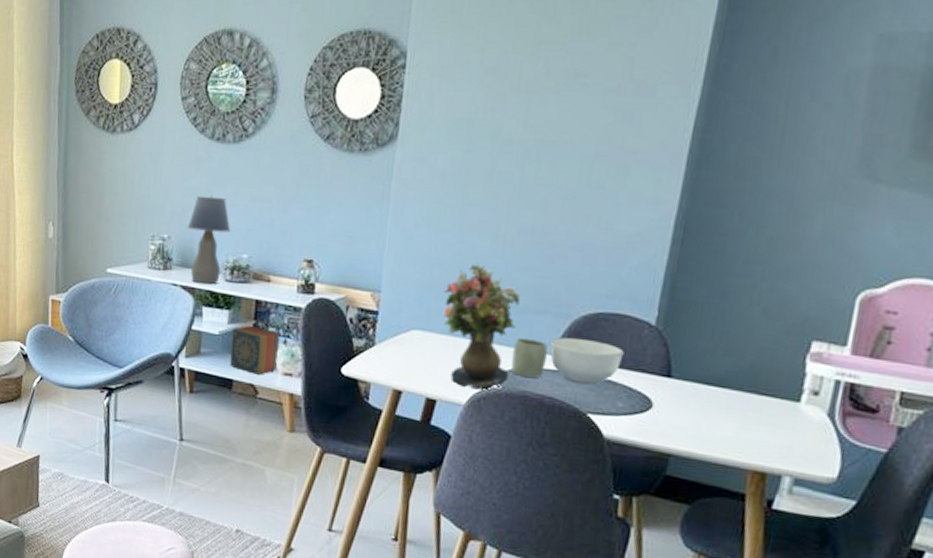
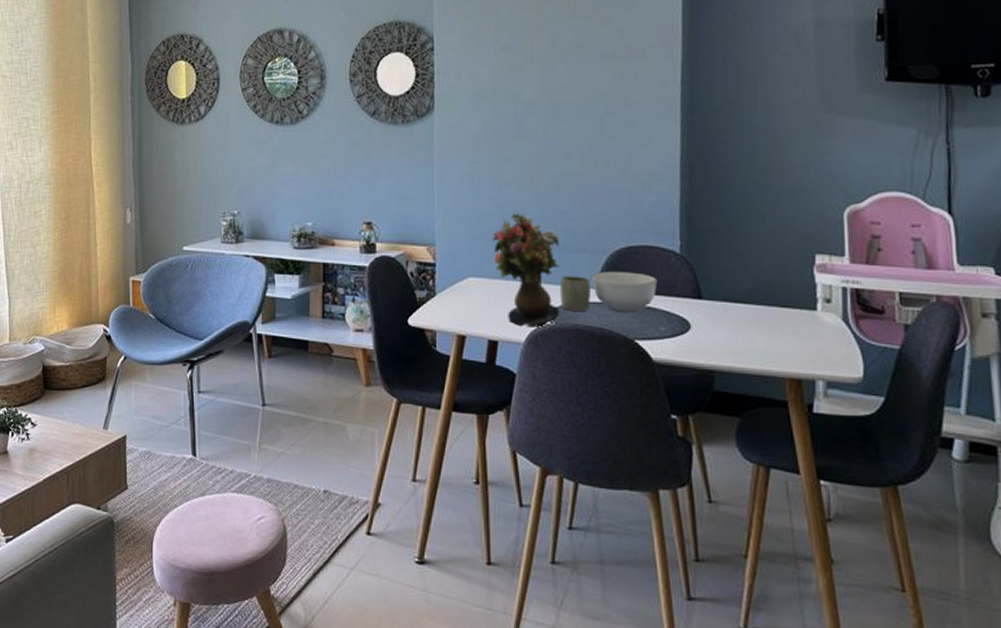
table lamp: present [187,195,231,284] -> none [254,171,295,253]
decorative box: present [230,326,281,375] -> none [304,288,349,334]

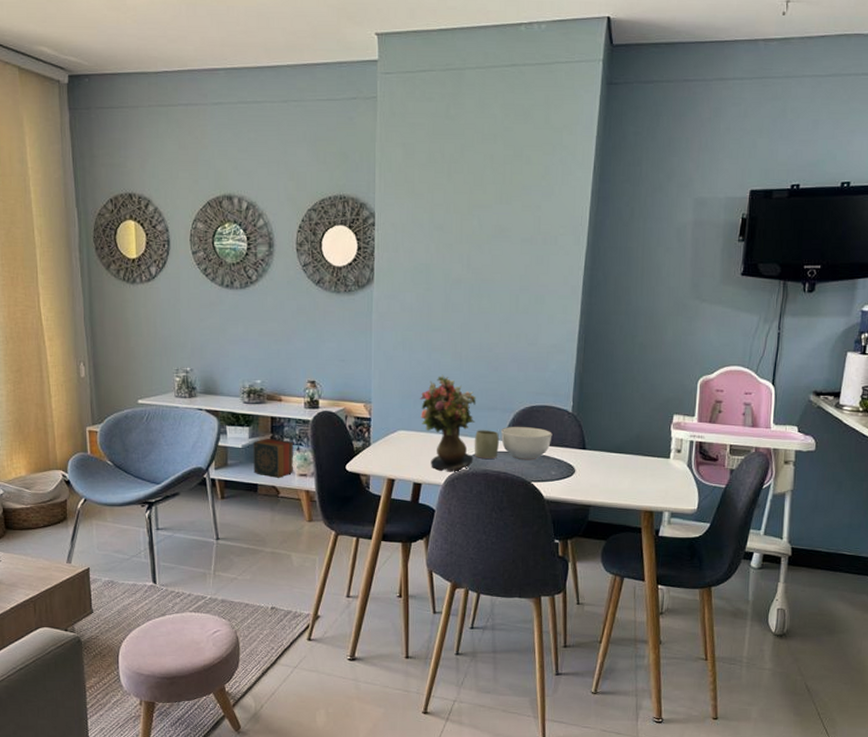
decorative box: none [304,288,349,334] -> present [254,439,294,478]

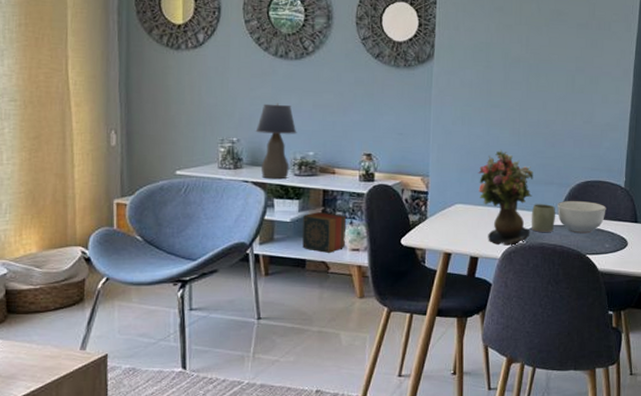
table lamp: none [206,332,245,407] -> present [255,103,297,179]

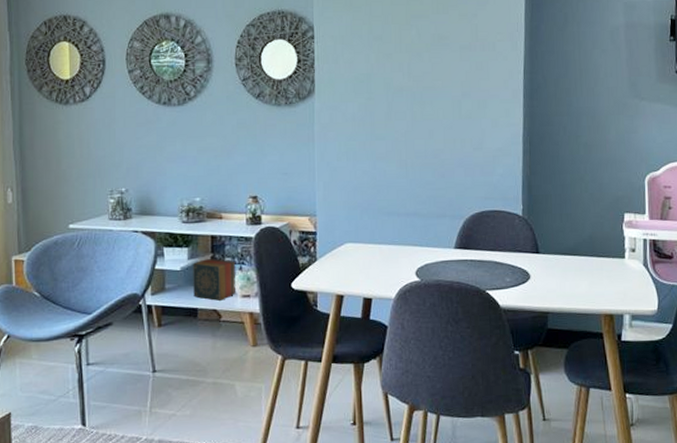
table lamp: present [255,103,297,179] -> none [143,150,183,228]
bouquet: present [478,149,533,244] -> none [366,183,425,284]
mug: present [531,204,555,232] -> none [424,238,450,268]
bowl: present [557,200,606,234] -> none [452,232,504,268]

